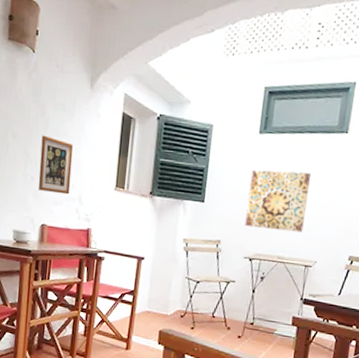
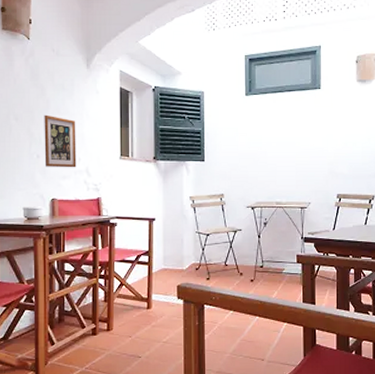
wall art: present [244,169,311,233] -> none [243,126,295,179]

